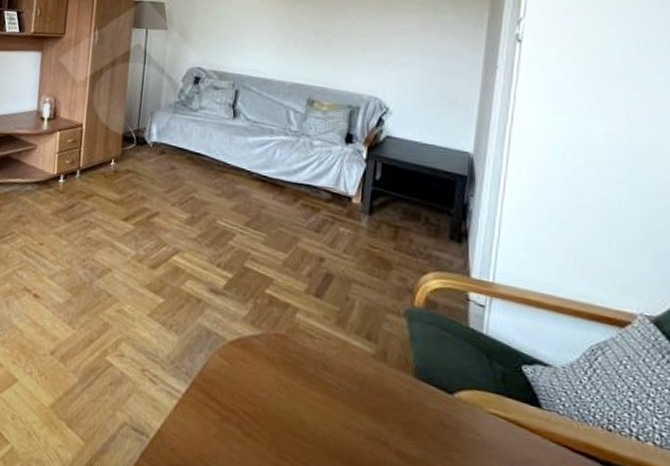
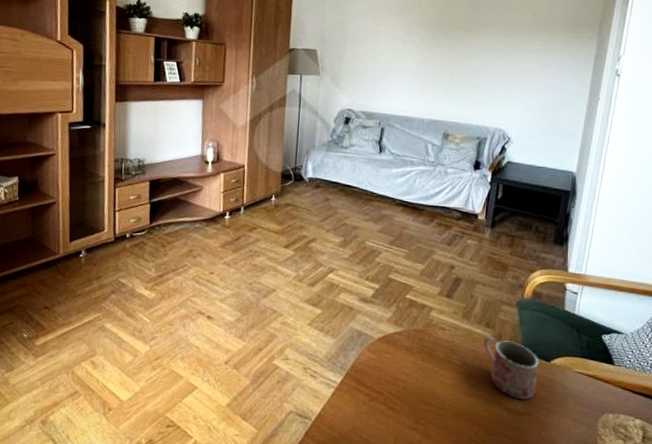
mug: none [363,352,439,444] -> present [483,336,539,400]

